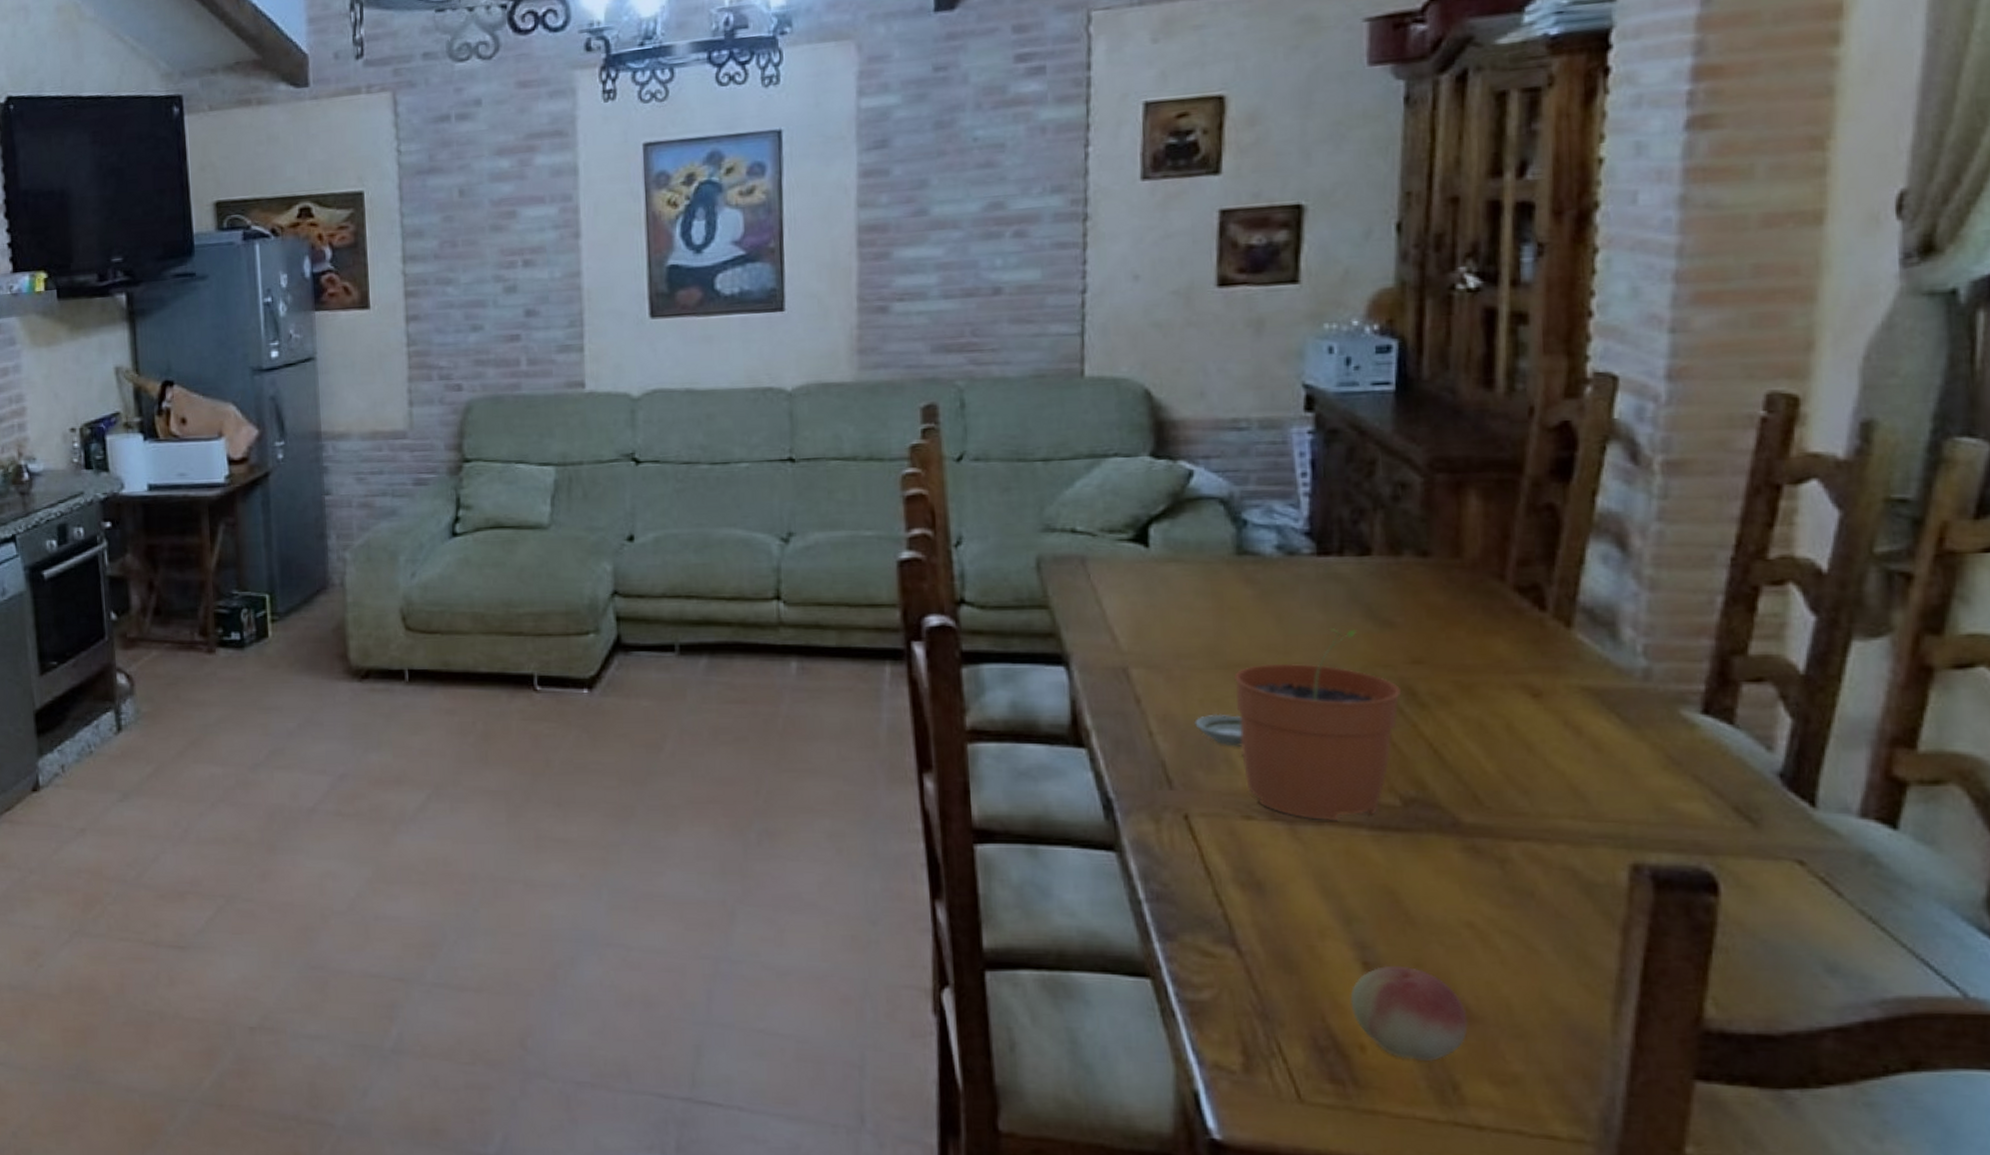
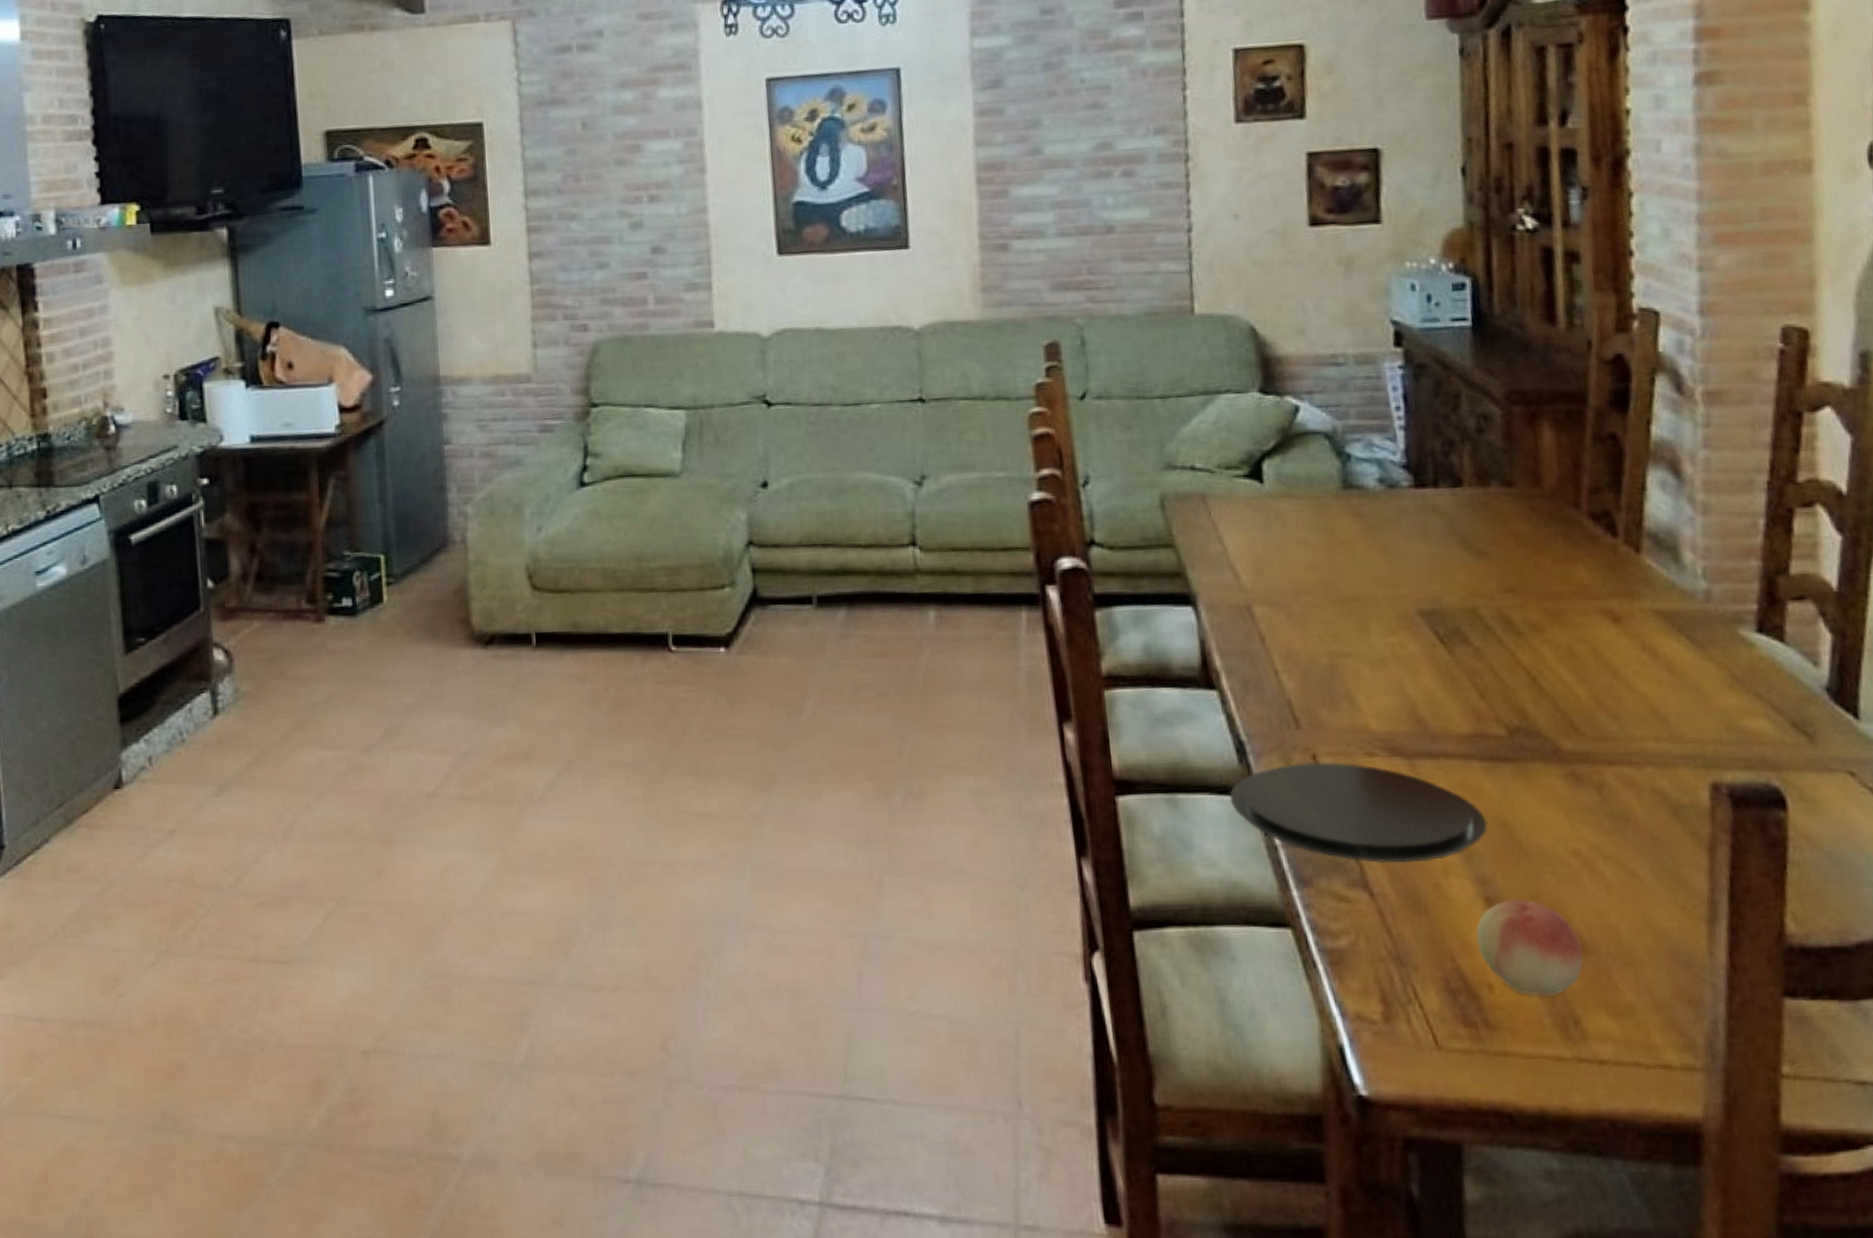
plate: none [1093,822,1372,924] -> present [1229,762,1488,864]
saucer: present [1194,714,1243,747] -> none [1316,649,1361,682]
plant pot: present [1234,628,1401,820] -> none [1349,560,1499,754]

